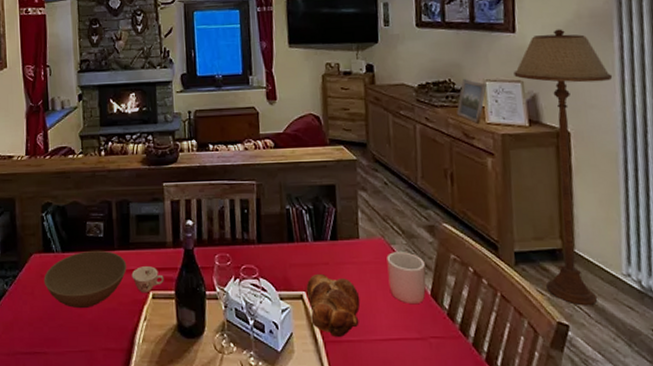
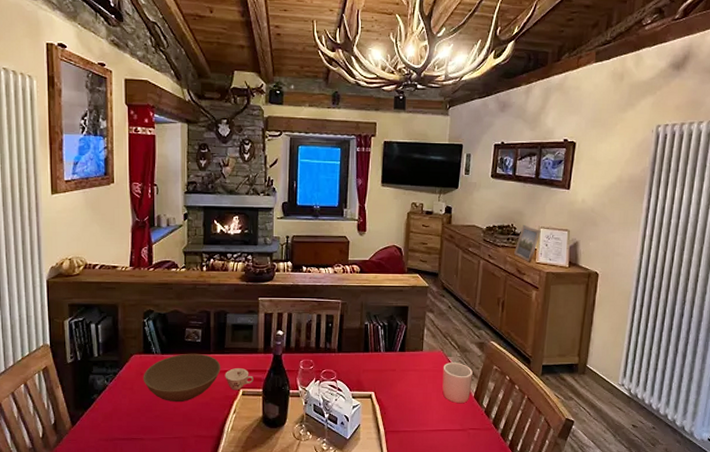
bread loaf: present [306,273,360,337] -> none [375,378,418,428]
floor lamp: present [513,29,613,306] -> none [562,189,638,407]

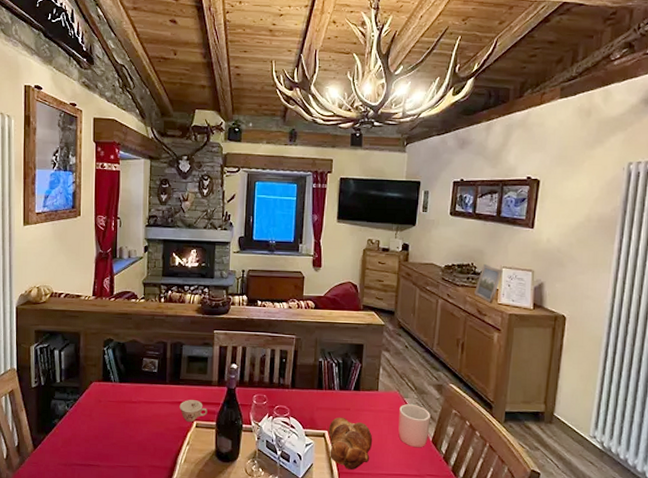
bowl: present [143,353,221,403] -> none [101,383,176,432]
bread loaf: none [375,378,418,428] -> present [328,417,373,470]

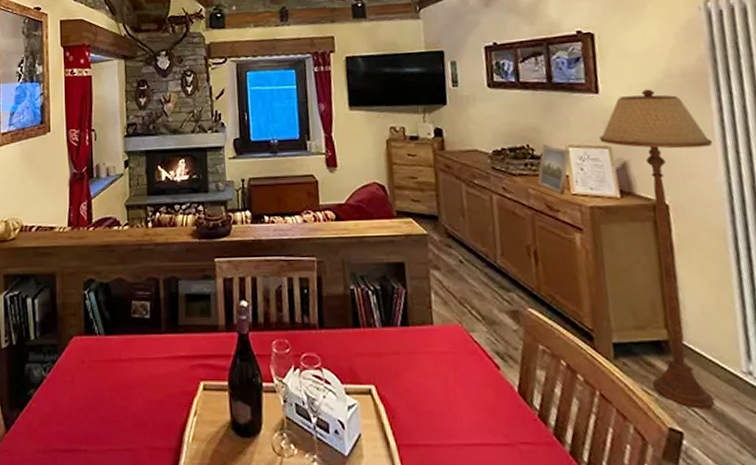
teacup: present [179,400,207,423] -> none [180,353,216,384]
bread loaf: present [328,417,373,470] -> none [374,364,437,440]
mug: present [398,403,430,448] -> none [465,339,513,403]
floor lamp: none [527,229,609,459] -> present [599,89,714,410]

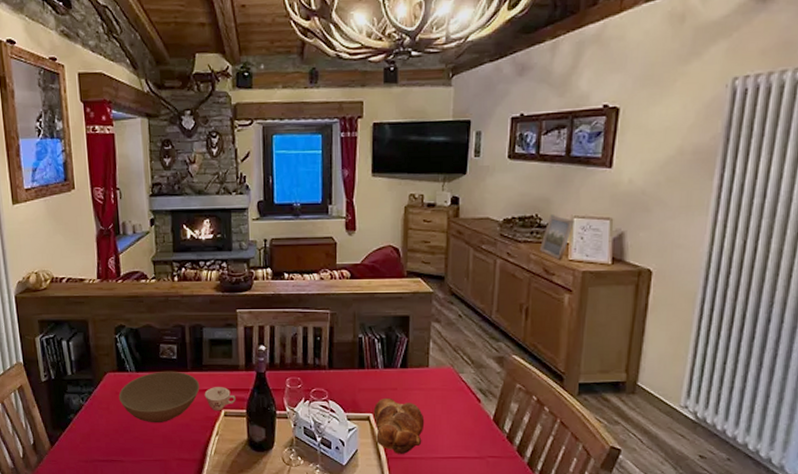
bowl: none [84,333,176,400] -> present [118,371,200,424]
teacup: none [180,353,216,384] -> present [204,387,236,411]
bread loaf: none [374,364,437,440] -> present [373,397,425,454]
floor lamp: present [599,89,714,410] -> none [604,165,706,433]

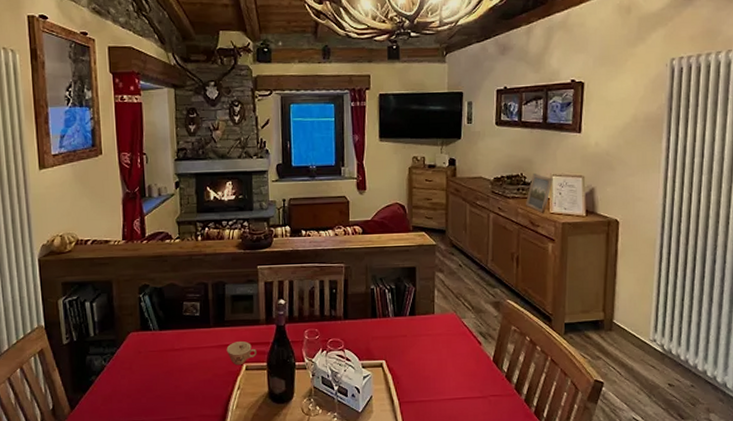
bowl: present [118,371,200,424] -> none [141,327,222,381]
bread loaf: present [373,397,425,454] -> none [386,344,433,398]

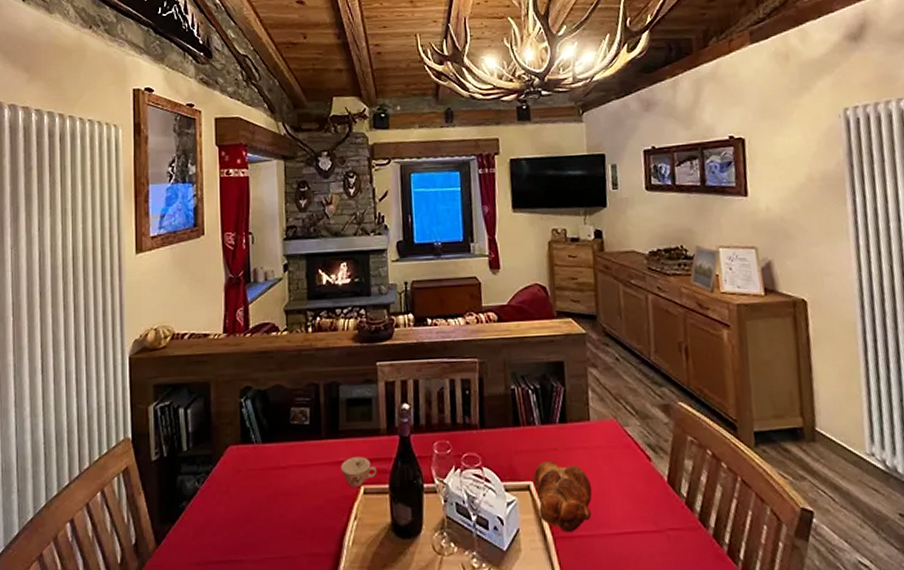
bread loaf: none [386,344,433,398] -> present [533,460,592,532]

